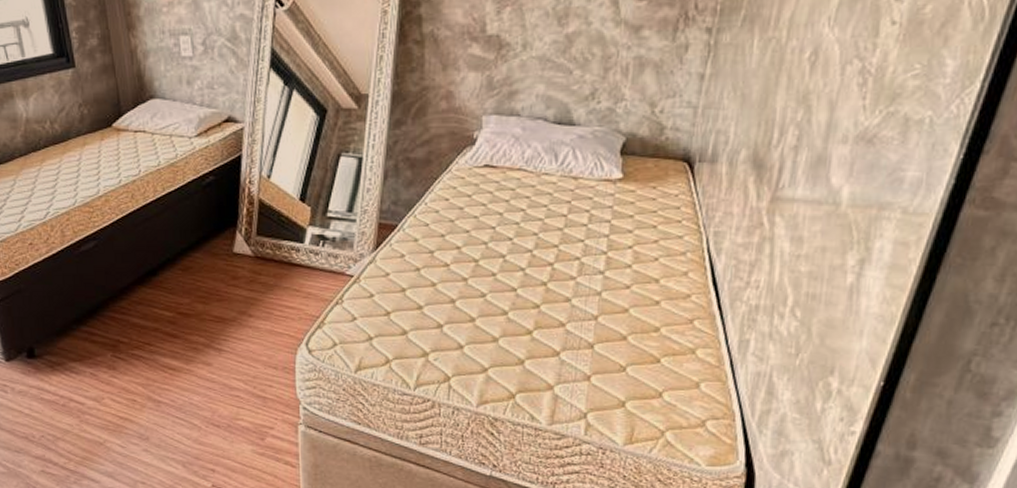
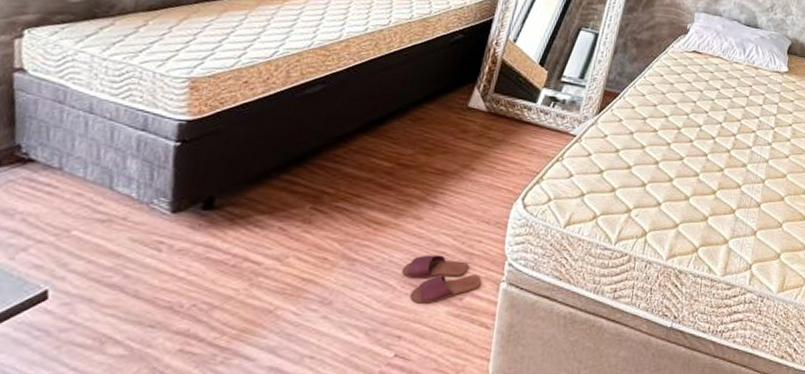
slippers: none [203,398,279,442] -> present [402,254,481,304]

